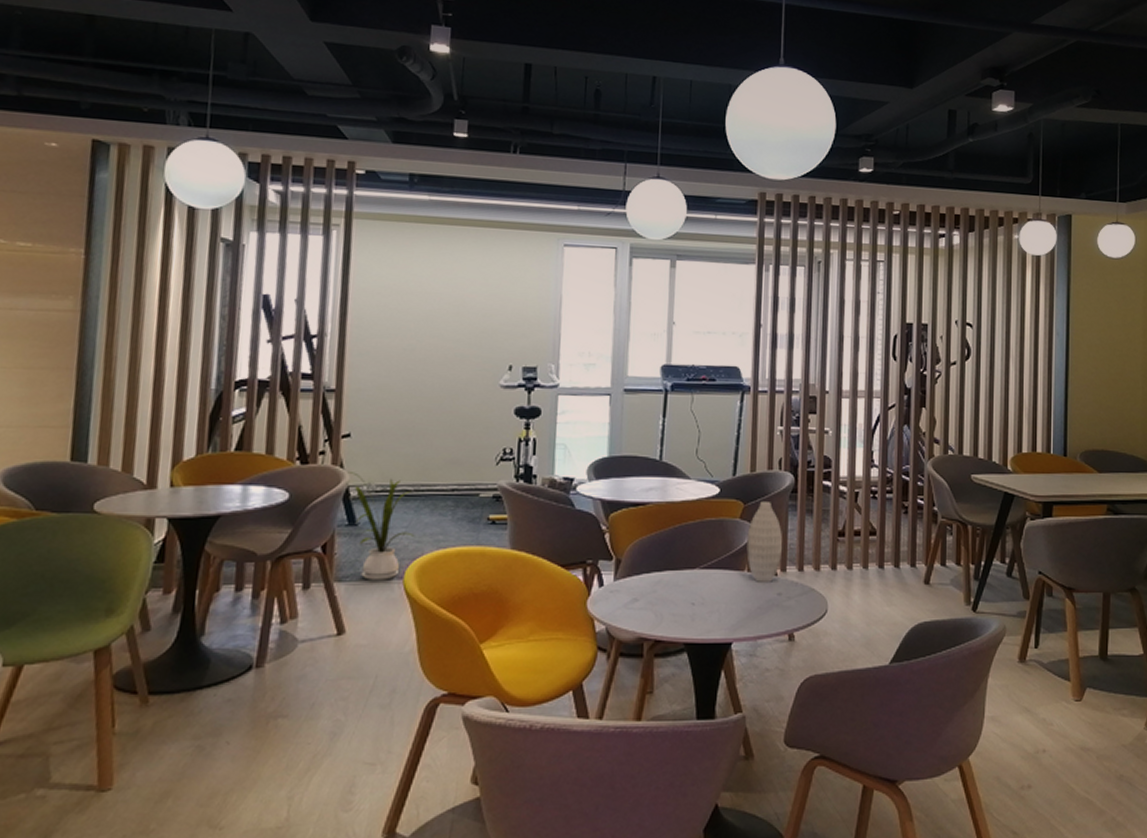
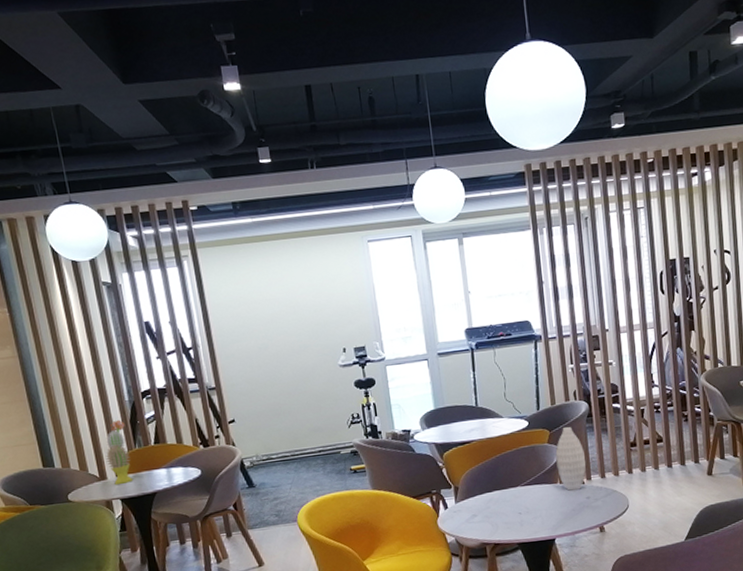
decorative plant: none [162,412,202,499] -> present [105,419,134,486]
house plant: present [347,472,415,580] -> none [239,448,299,526]

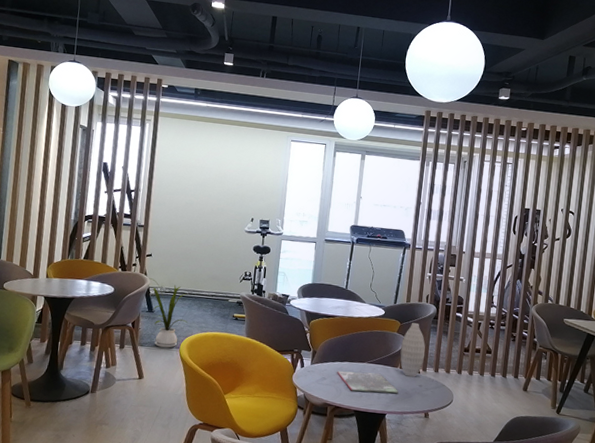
decorative plant: present [105,419,134,486] -> none [42,233,65,286]
house plant: none [239,448,299,526] -> present [149,278,188,349]
magazine: none [488,494,565,522] -> present [337,370,399,394]

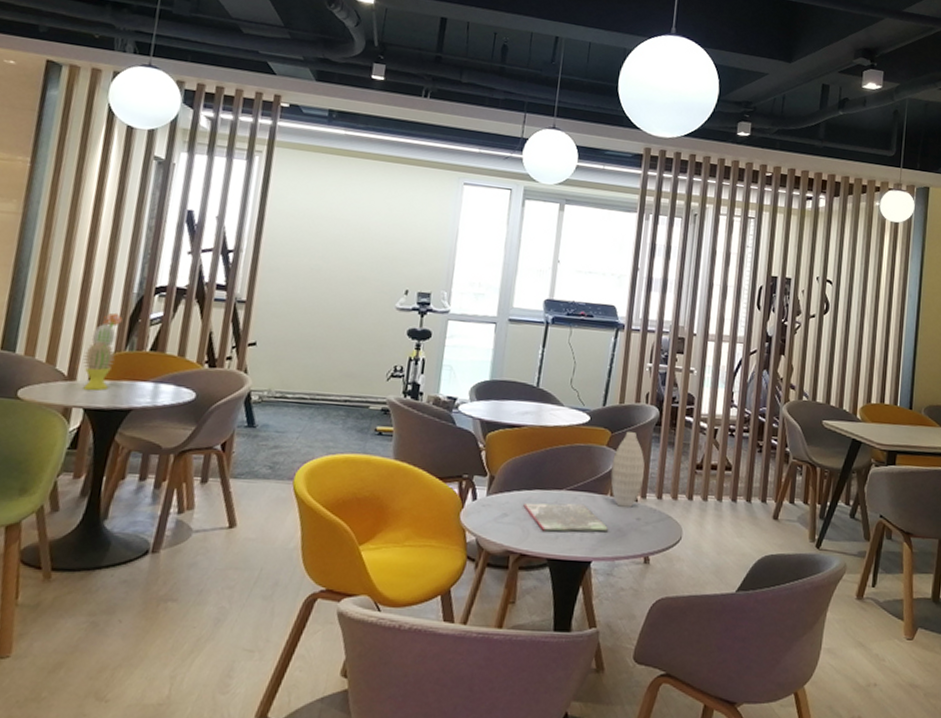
decorative plant: none [42,233,65,286] -> present [83,312,123,392]
house plant: present [149,278,188,349] -> none [250,377,308,480]

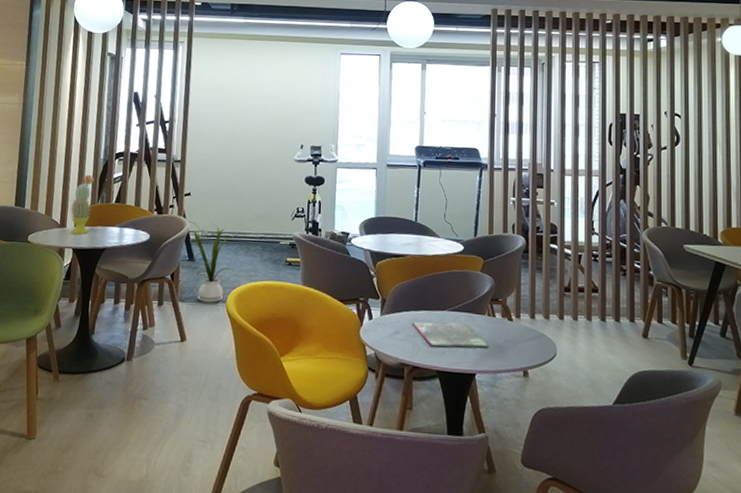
house plant: none [250,377,308,480] -> present [188,221,234,303]
vase: present [610,432,645,509] -> none [486,259,517,327]

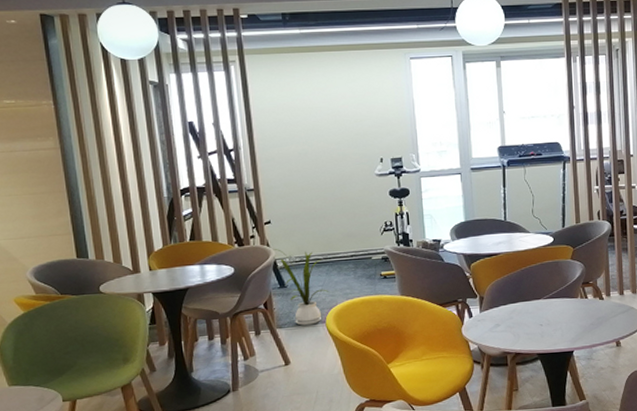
decorative plant: present [69,174,95,236] -> none [140,215,167,279]
magazine: present [412,321,489,348] -> none [511,308,584,333]

